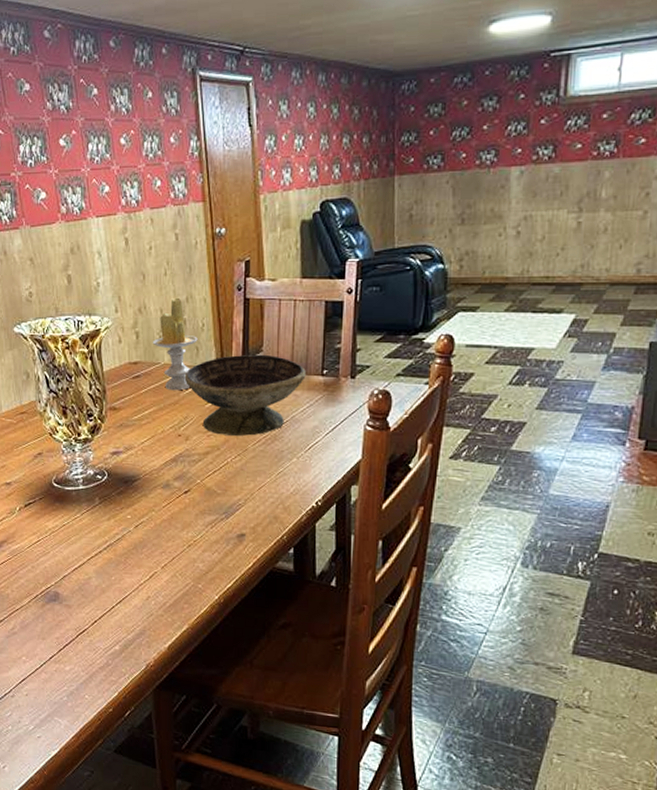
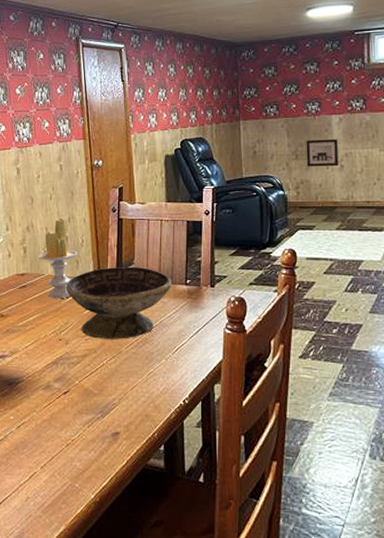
wall art: none [474,198,516,234] -> present [306,139,339,167]

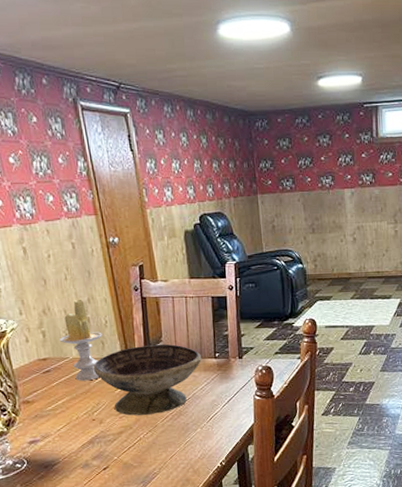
wall art: present [306,139,339,167] -> none [321,213,352,240]

